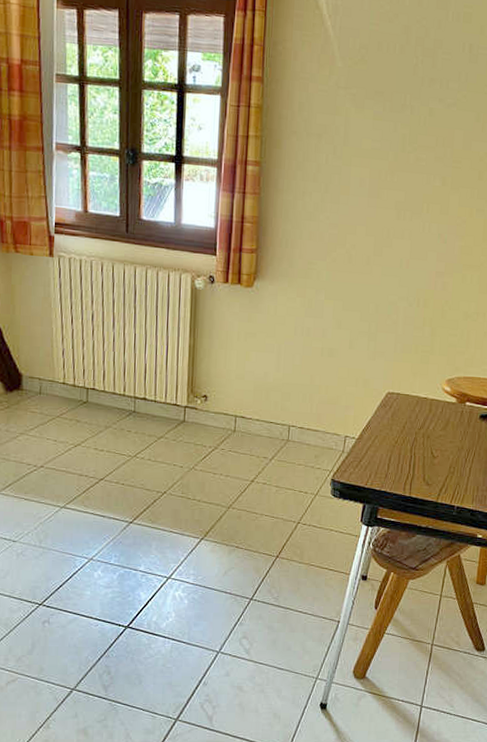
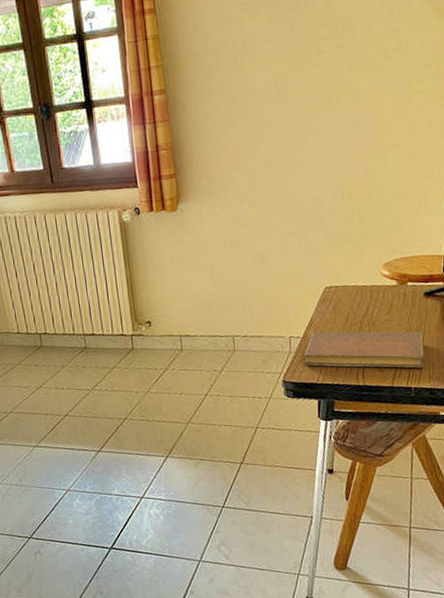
notebook: none [356,436,473,488] -> present [304,331,424,368]

